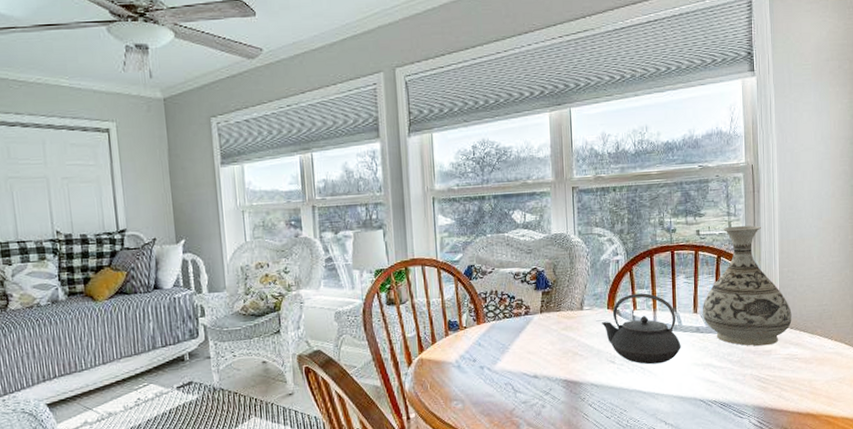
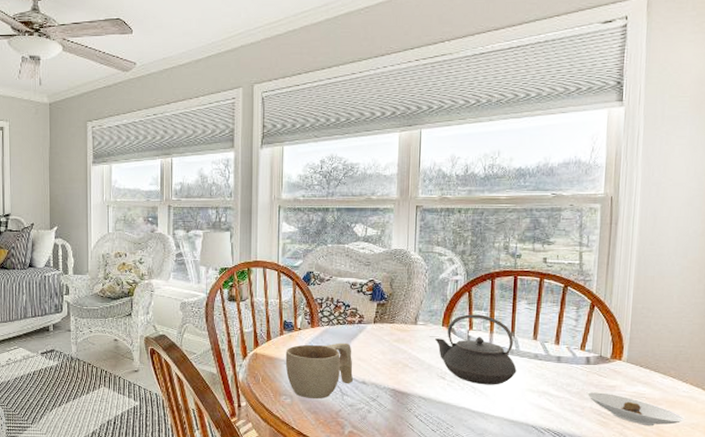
cup: none [452,336,525,401] -> present [285,342,354,399]
vase: present [702,225,792,347] -> none [542,257,643,381]
saucer: none [746,358,833,386] -> present [586,392,685,427]

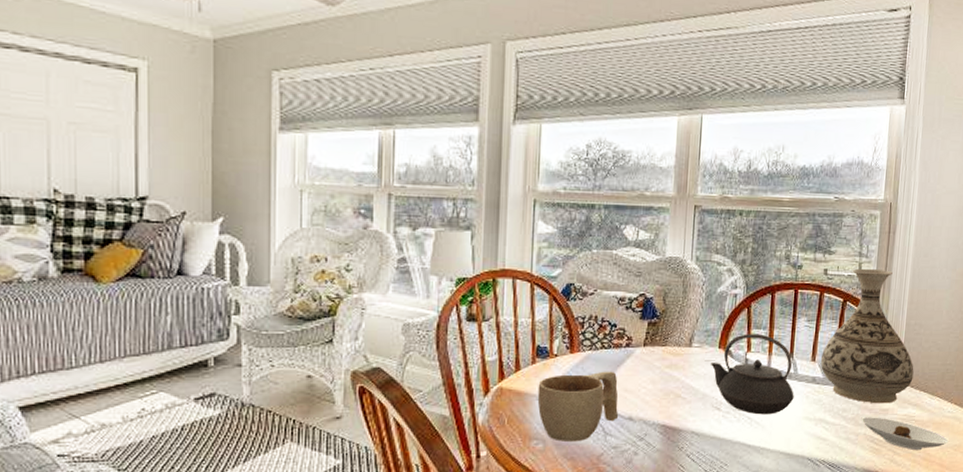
vase: none [542,257,643,381] -> present [820,268,914,404]

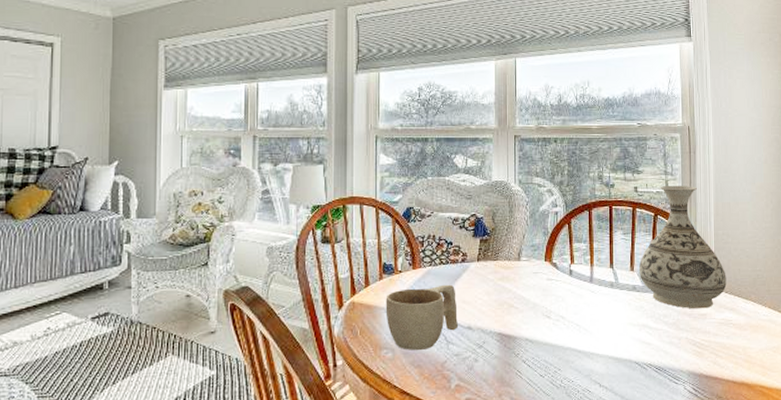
teapot: present [710,334,794,415] -> none [538,247,617,322]
saucer: present [861,417,949,451] -> none [681,321,767,353]

